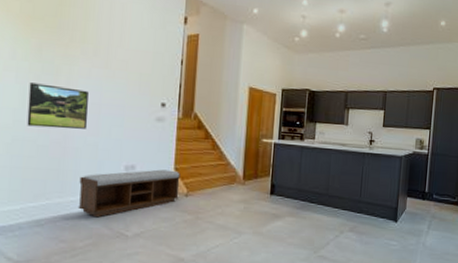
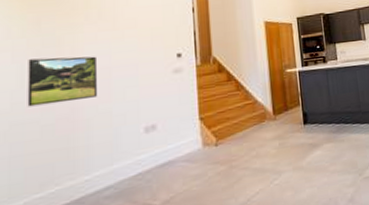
bench: present [78,169,181,218] -> none [94,121,208,193]

